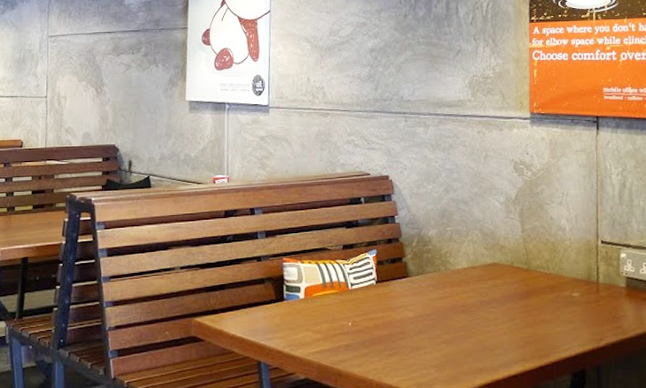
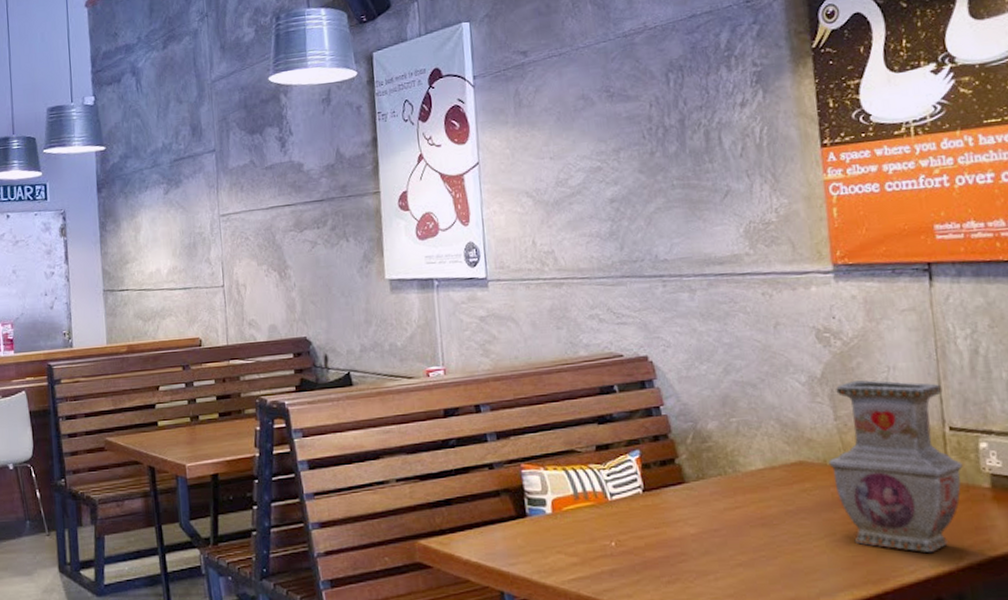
vase: none [515,202,608,335] -> present [828,379,963,552]

